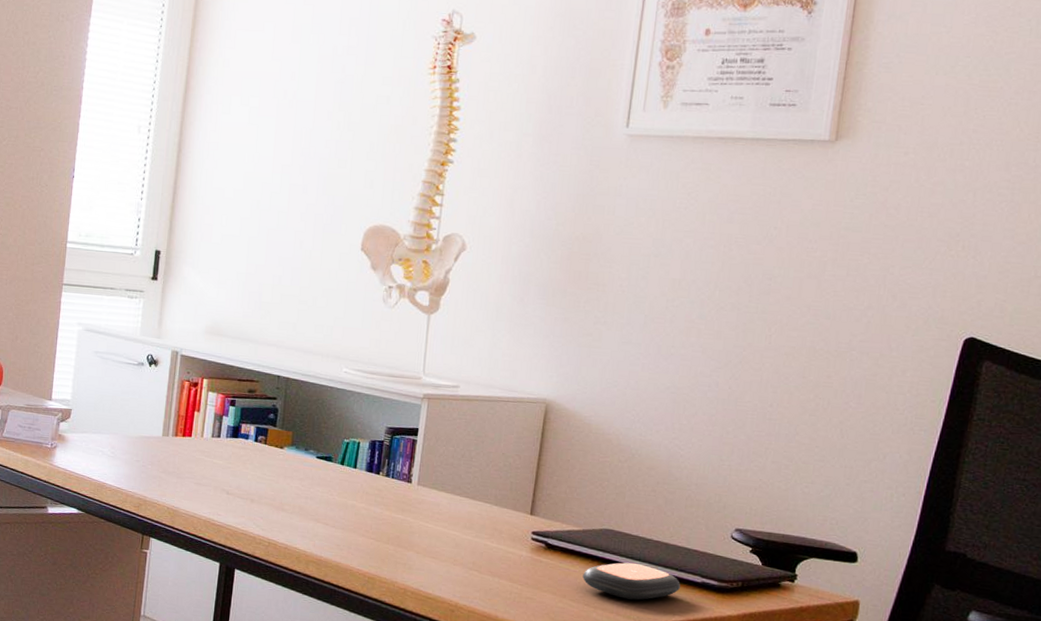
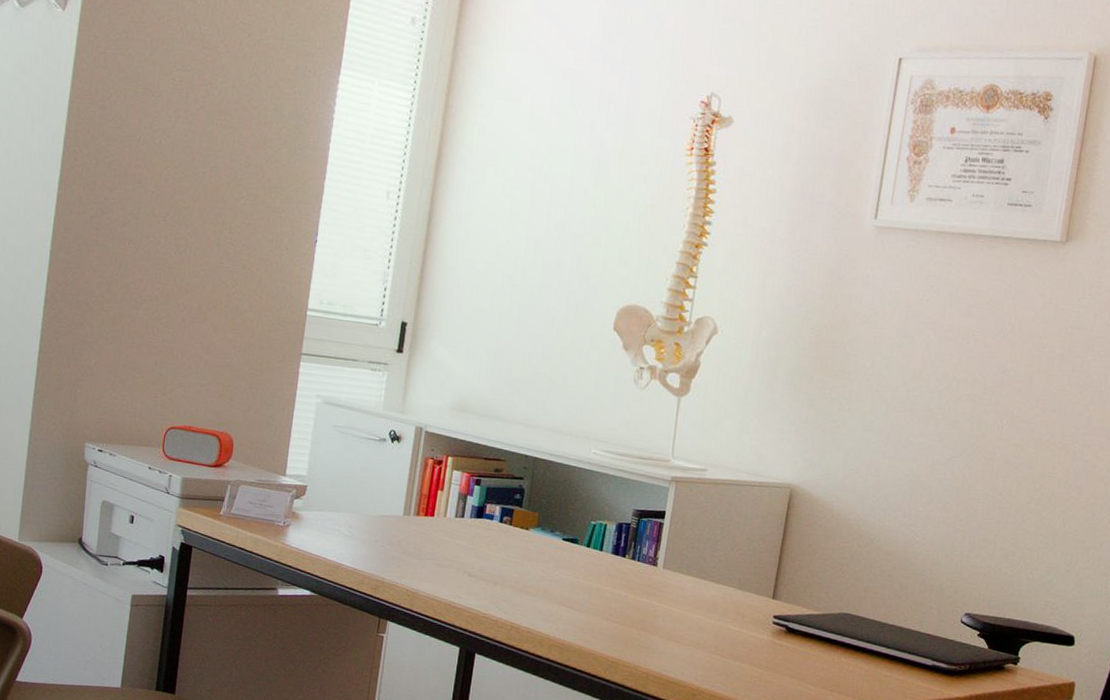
remote control: present [582,562,681,600] -> none [821,646,913,683]

